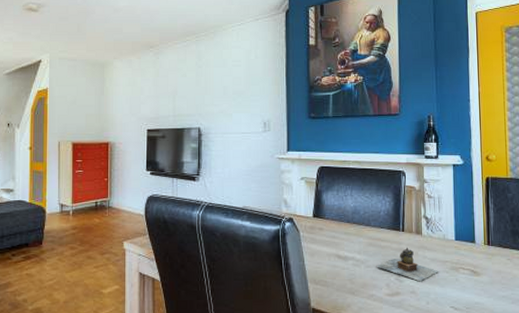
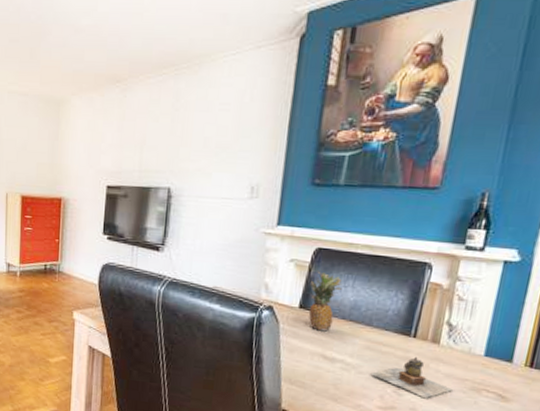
fruit: none [319,185,343,235] -> present [308,271,342,332]

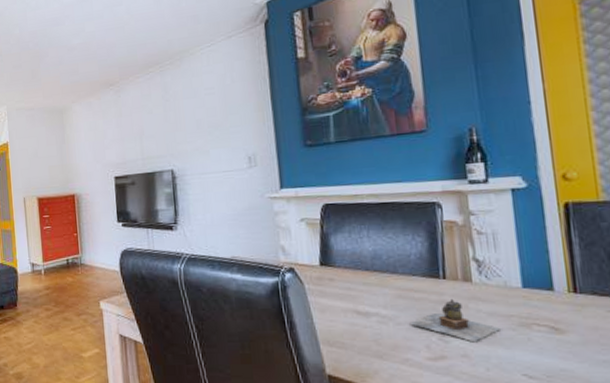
fruit: present [308,271,342,332] -> none [326,226,358,286]

